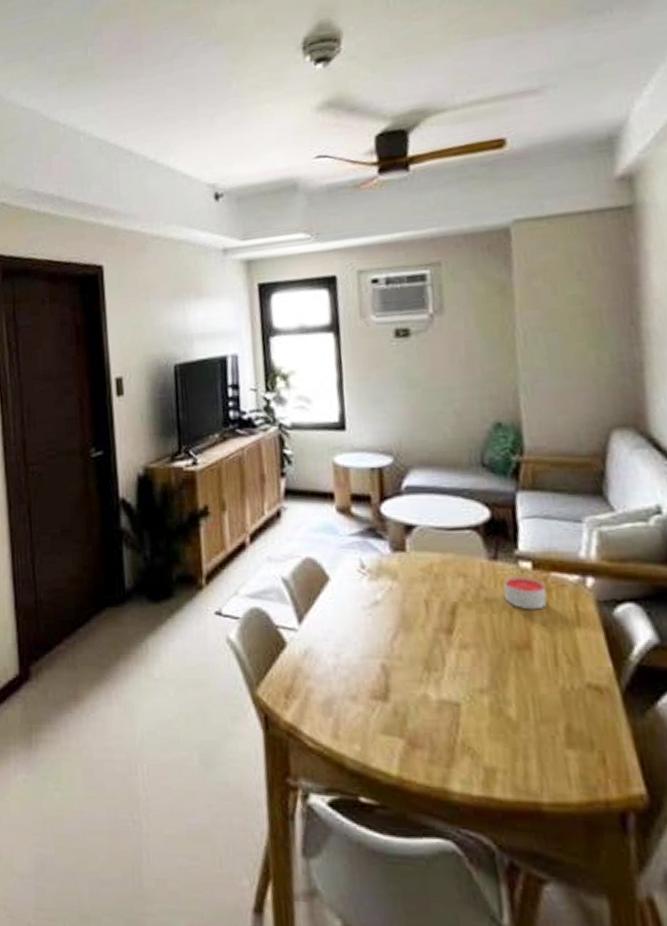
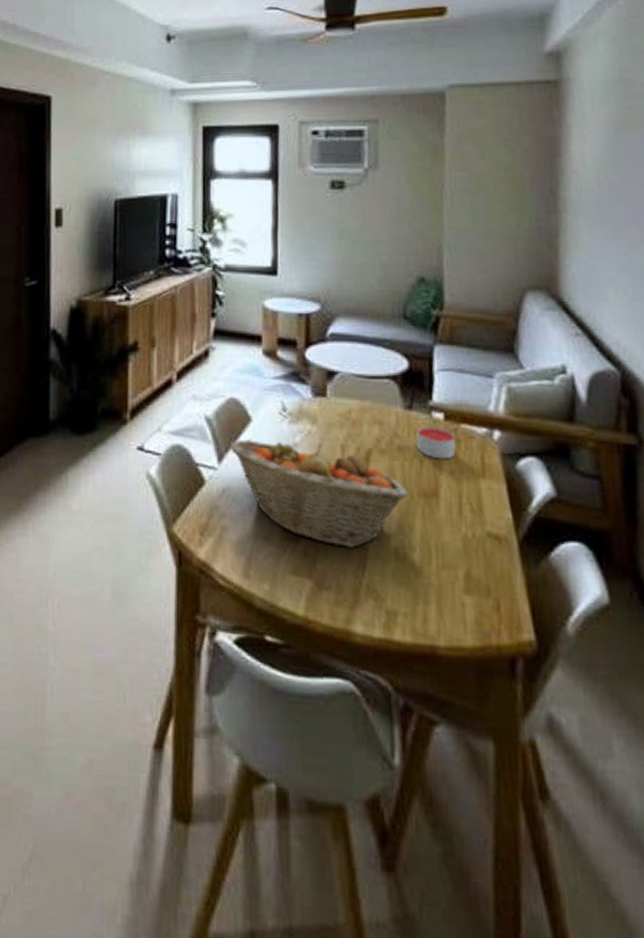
fruit basket: none [308,599,499,705] -> present [229,439,408,548]

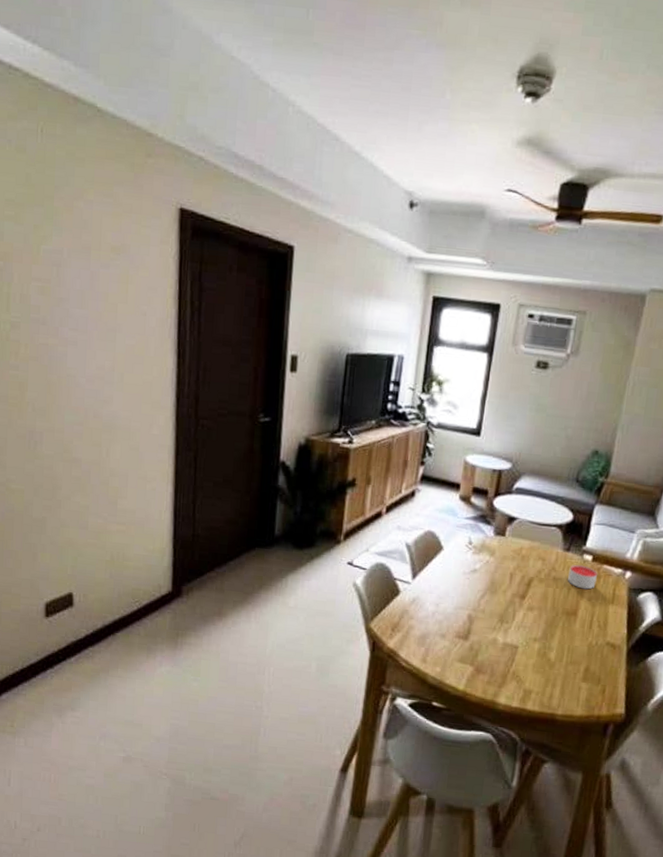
fruit basket: present [229,439,408,548] -> none [422,563,555,647]

